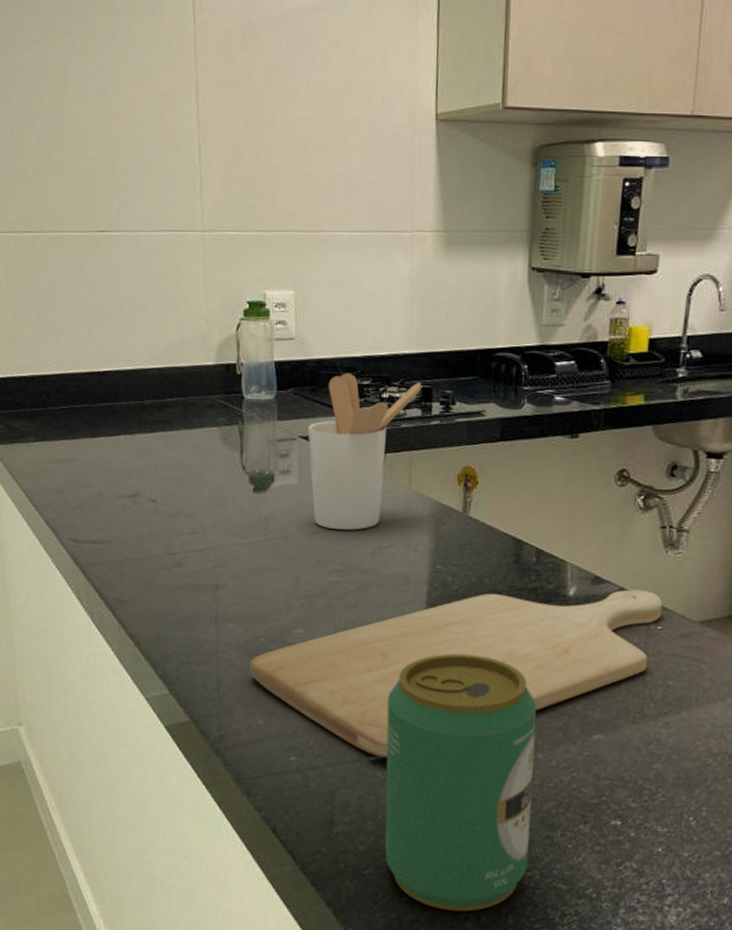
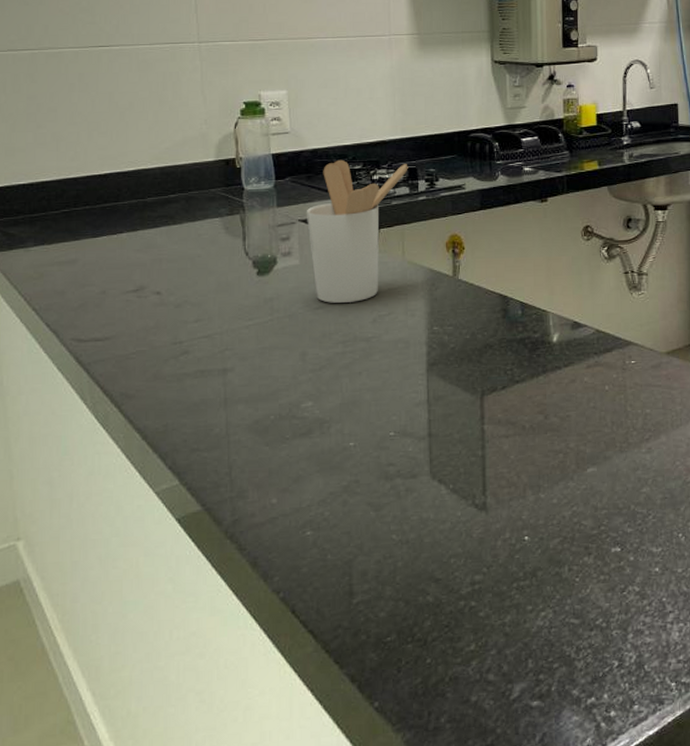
chopping board: present [249,589,663,758] -> none [261,330,634,519]
beverage can: present [384,653,537,912] -> none [397,407,541,666]

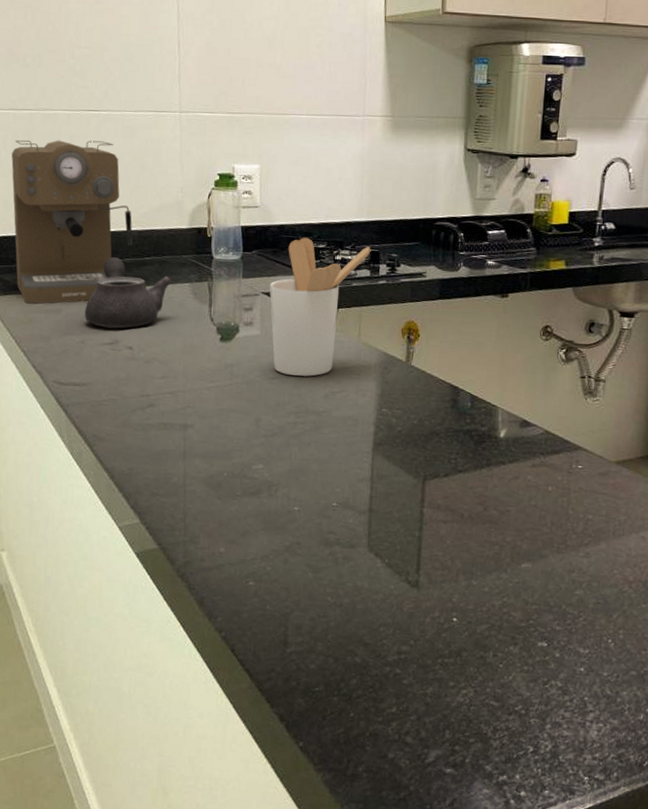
coffee maker: none [12,77,155,257] -> present [11,140,133,304]
teapot: none [103,198,201,275] -> present [84,257,172,329]

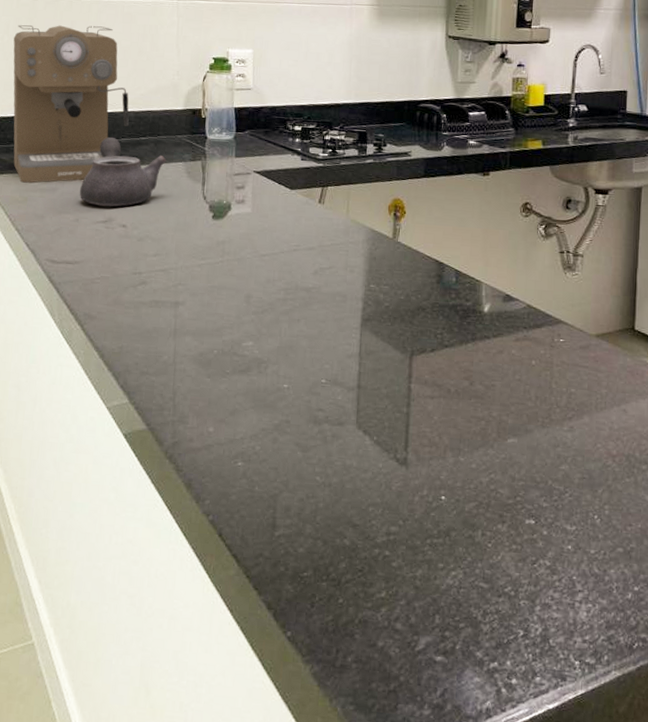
utensil holder: present [269,237,371,377] -> none [261,118,359,253]

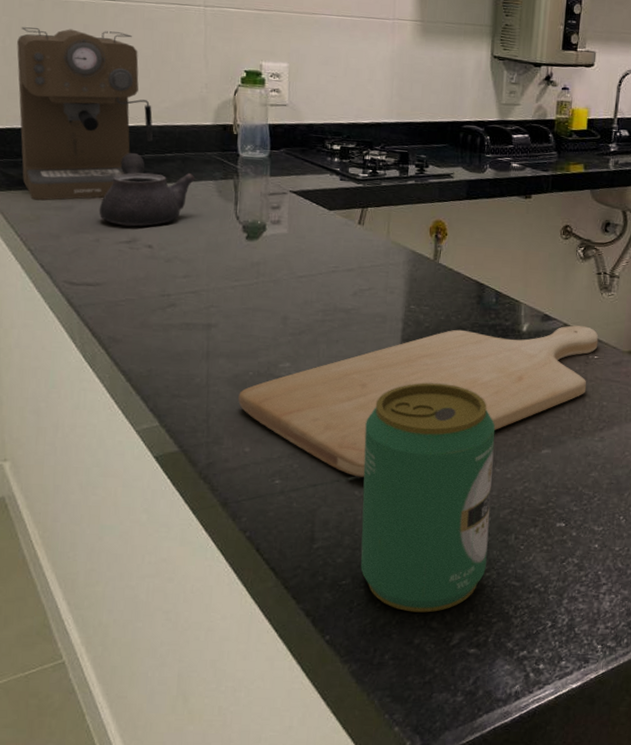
chopping board: none [203,306,564,462] -> present [238,325,599,477]
beverage can: none [322,364,459,613] -> present [360,382,496,613]

